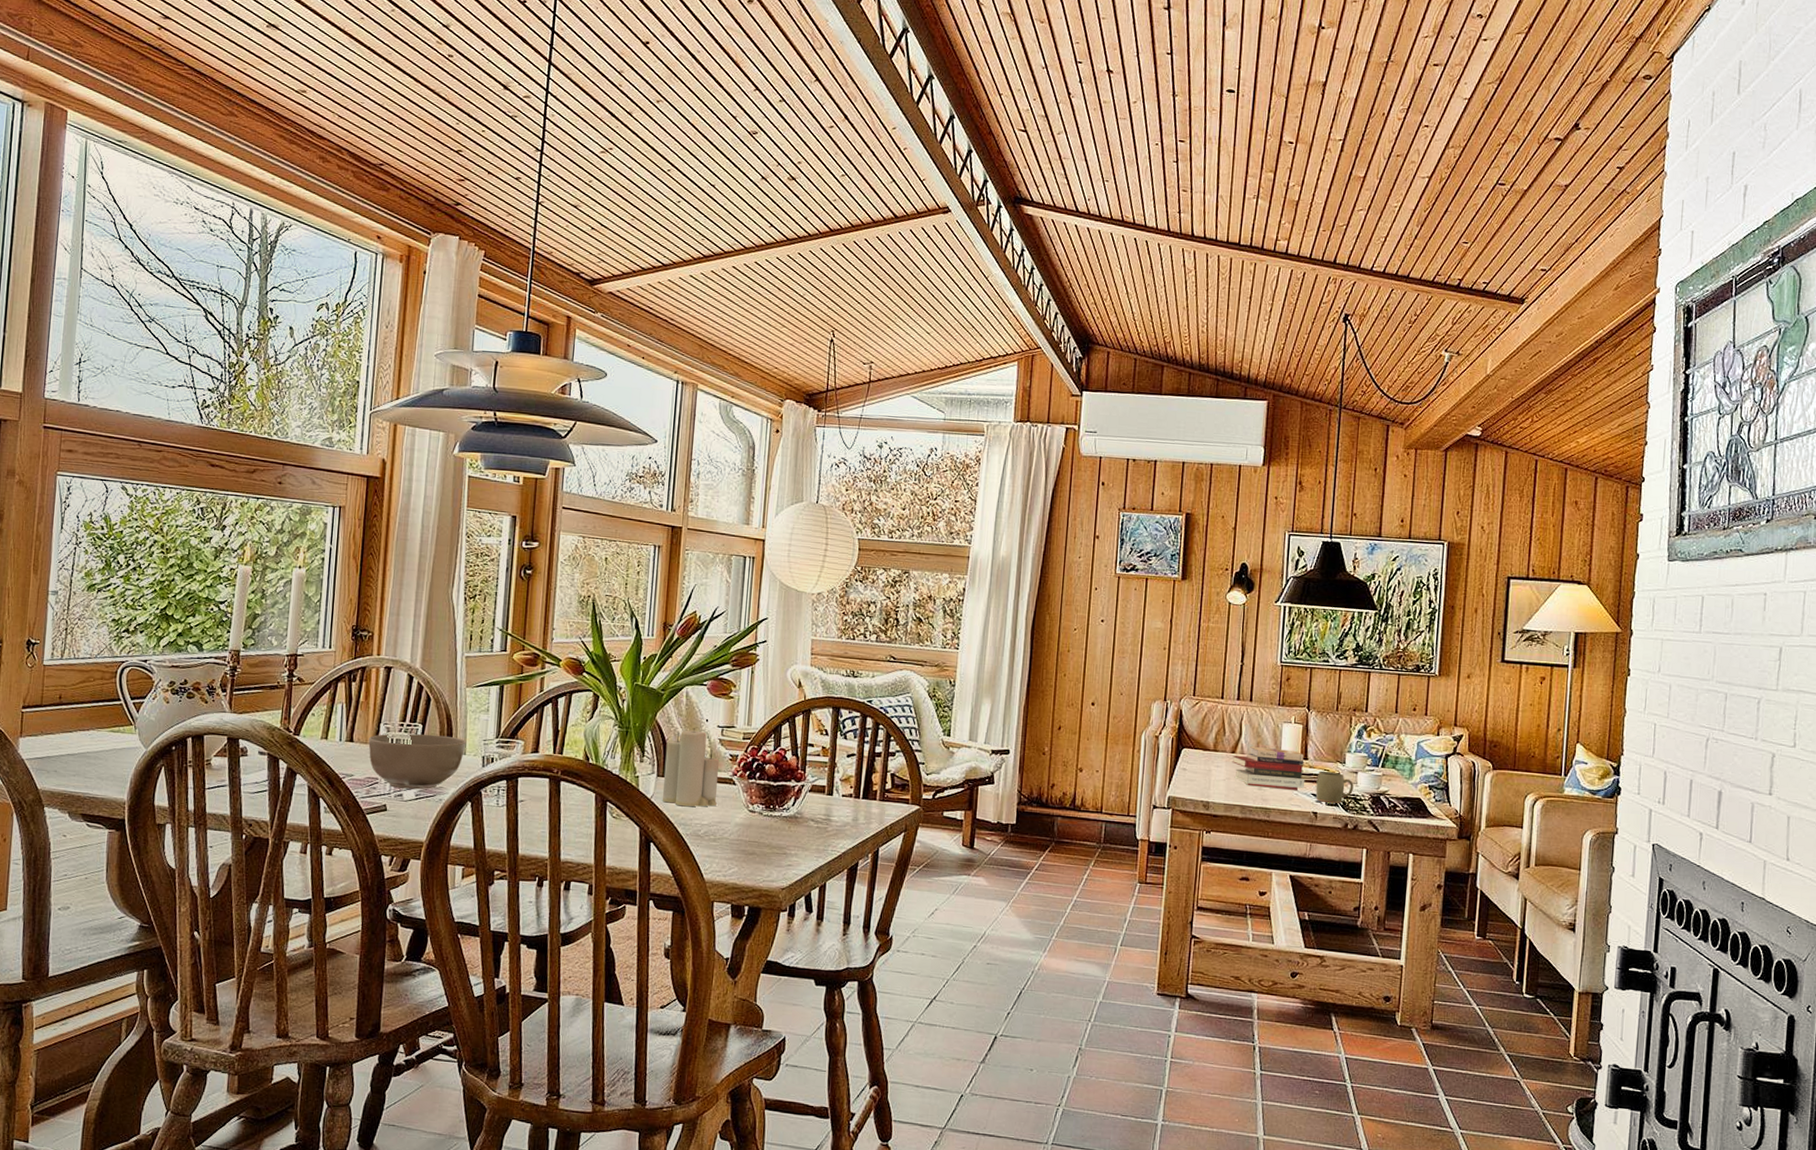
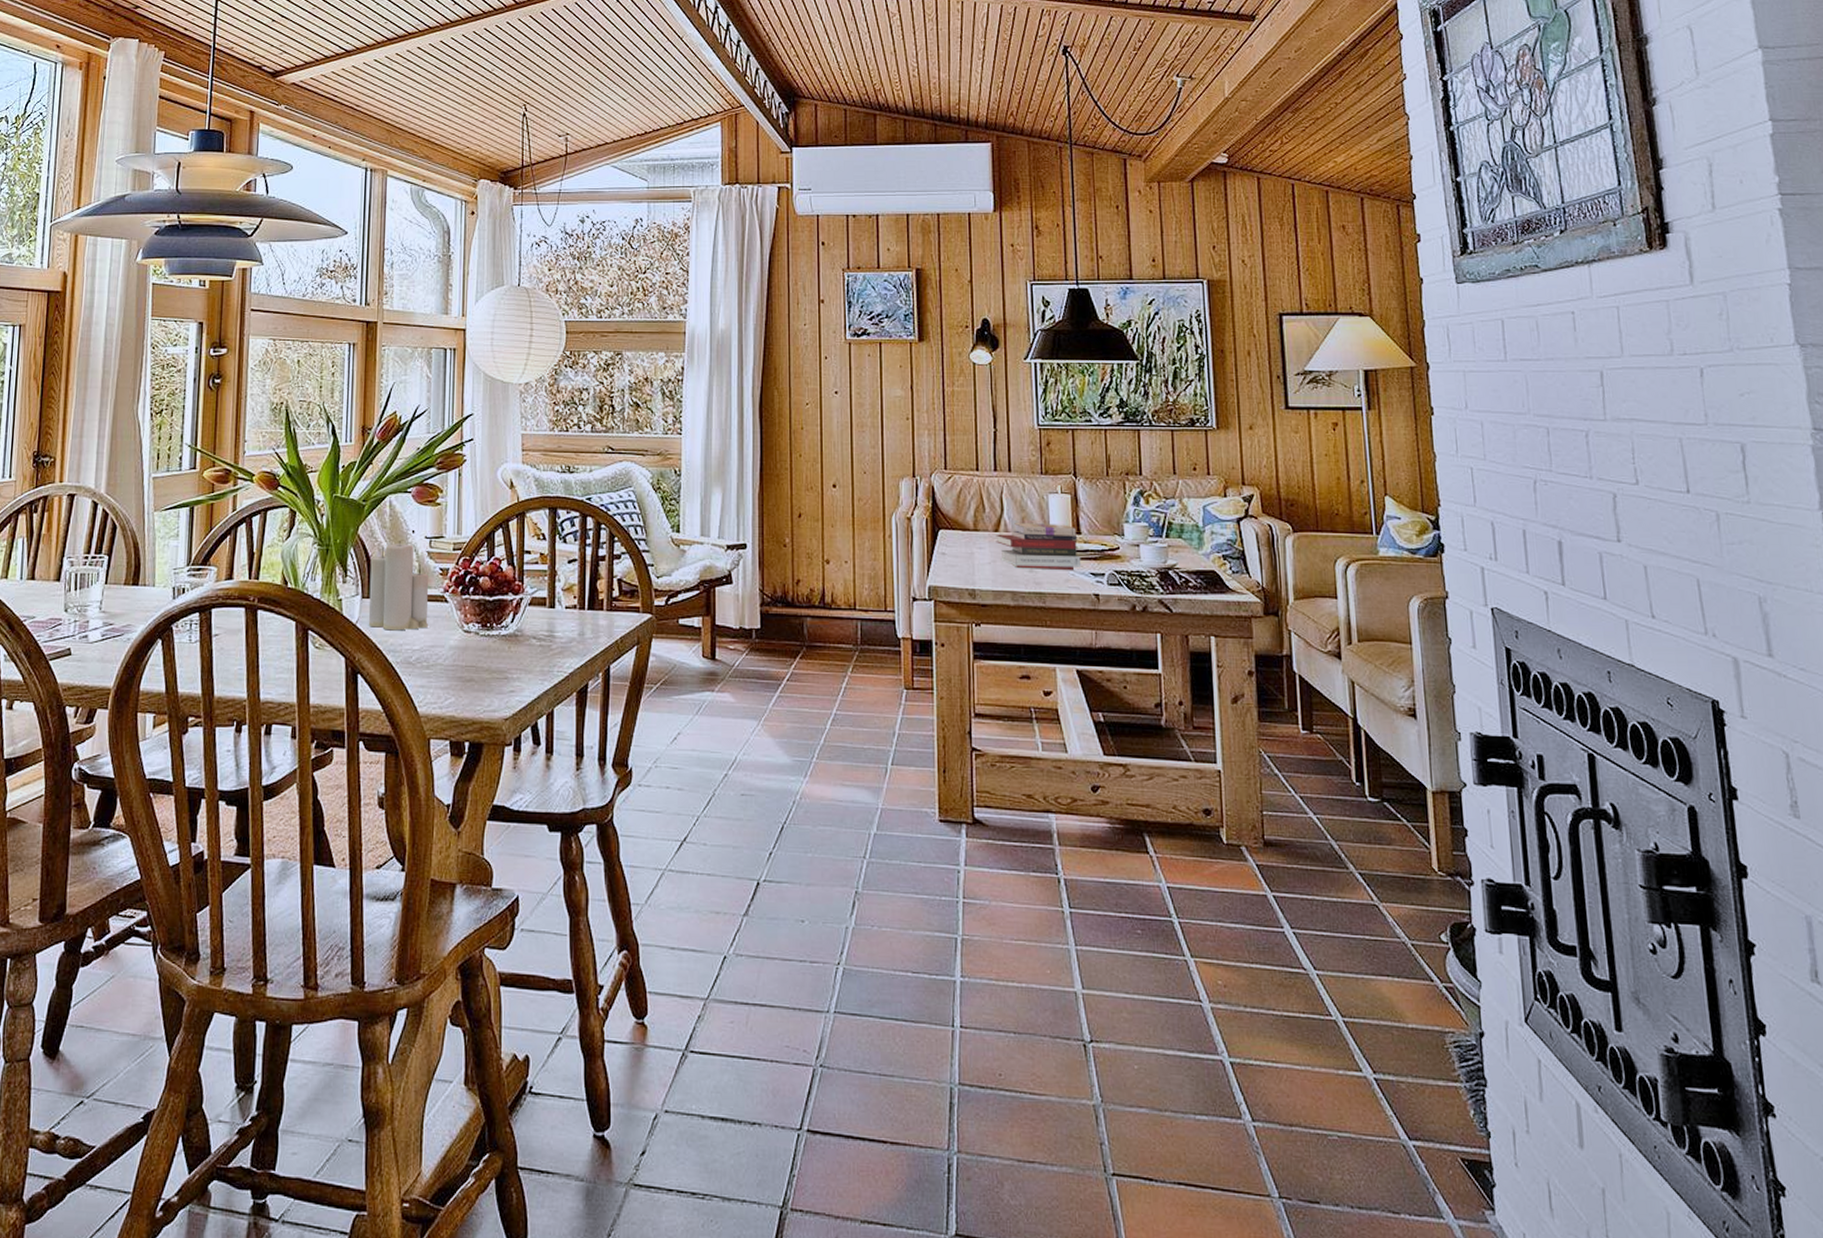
bowl: present [368,733,467,790] -> none [51,566,156,629]
mug: present [1315,771,1354,803] -> none [1093,545,1137,582]

